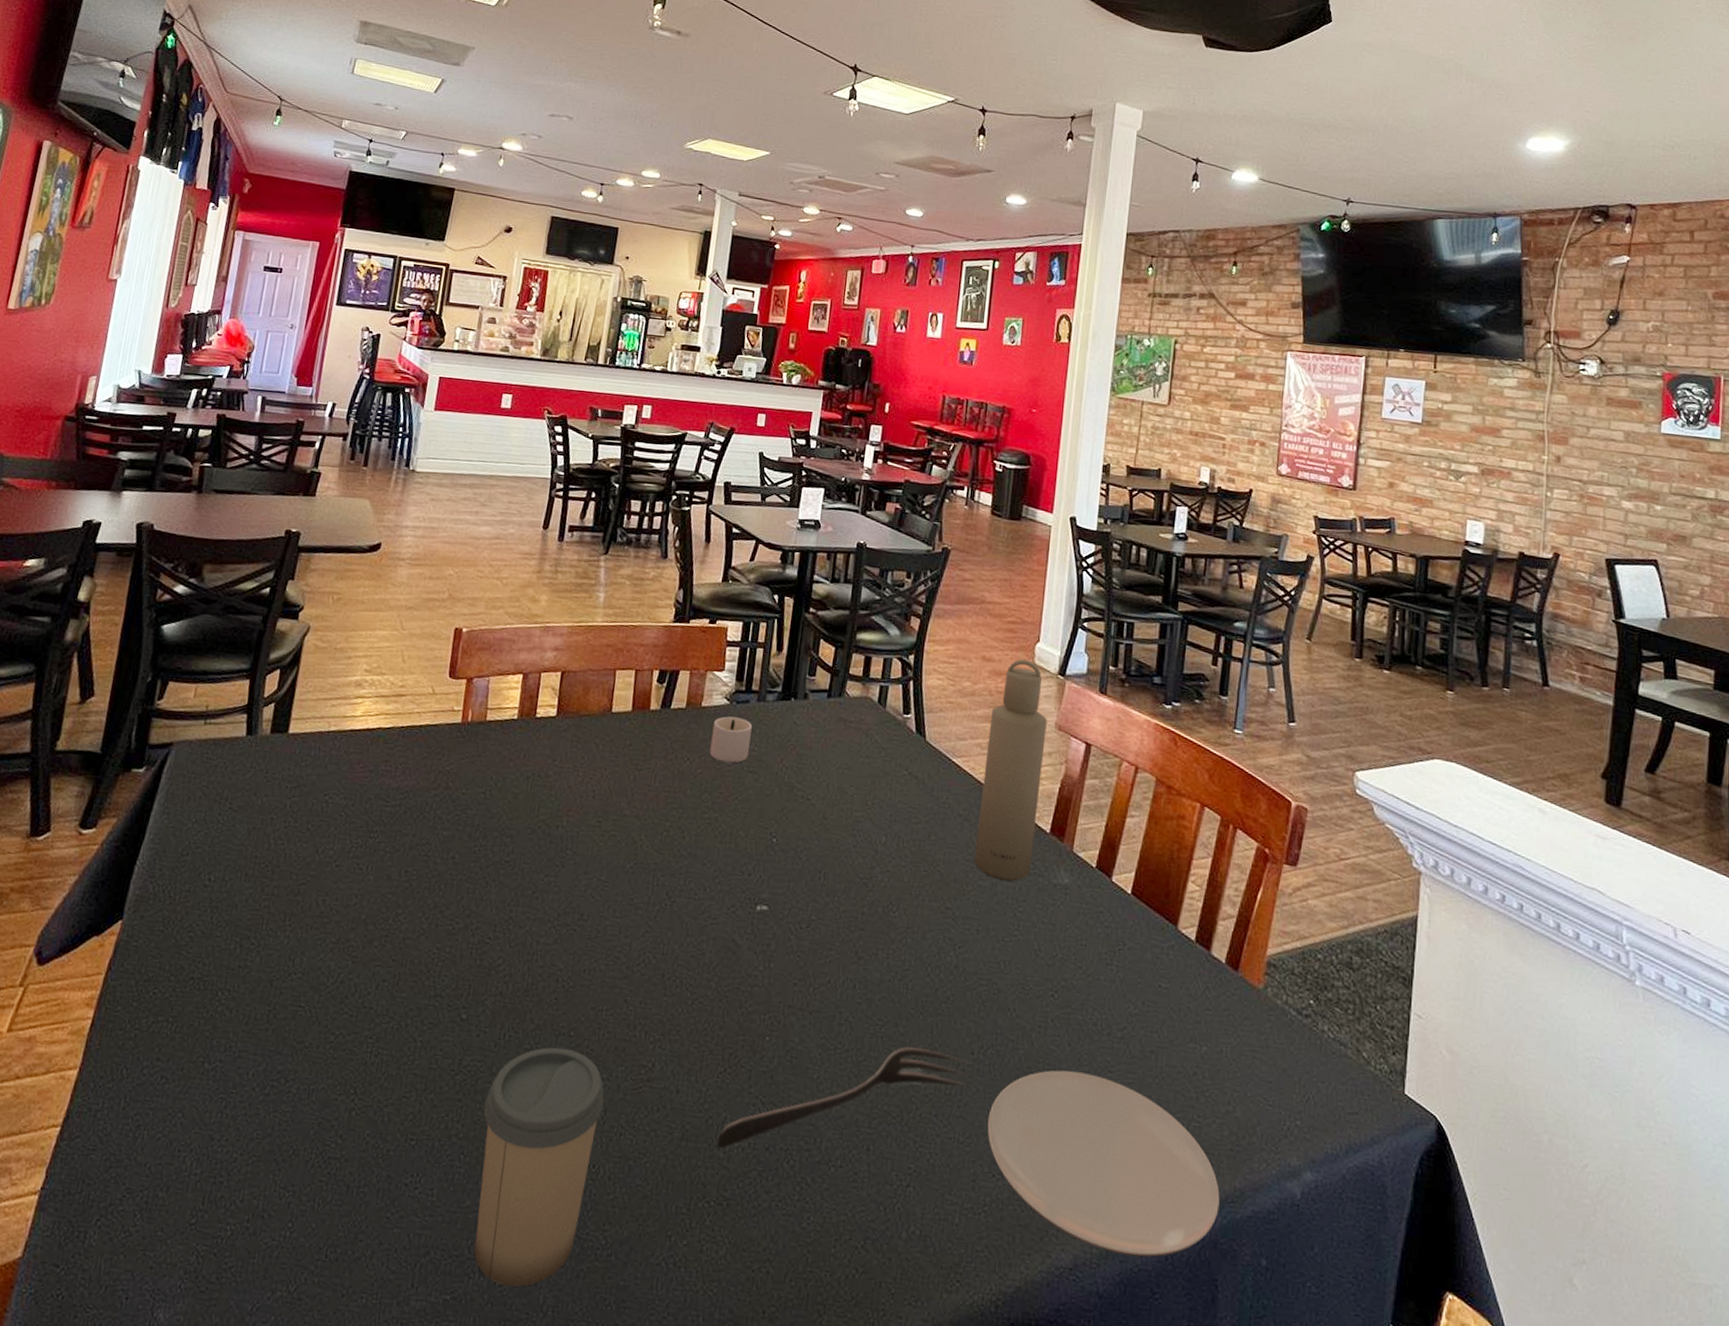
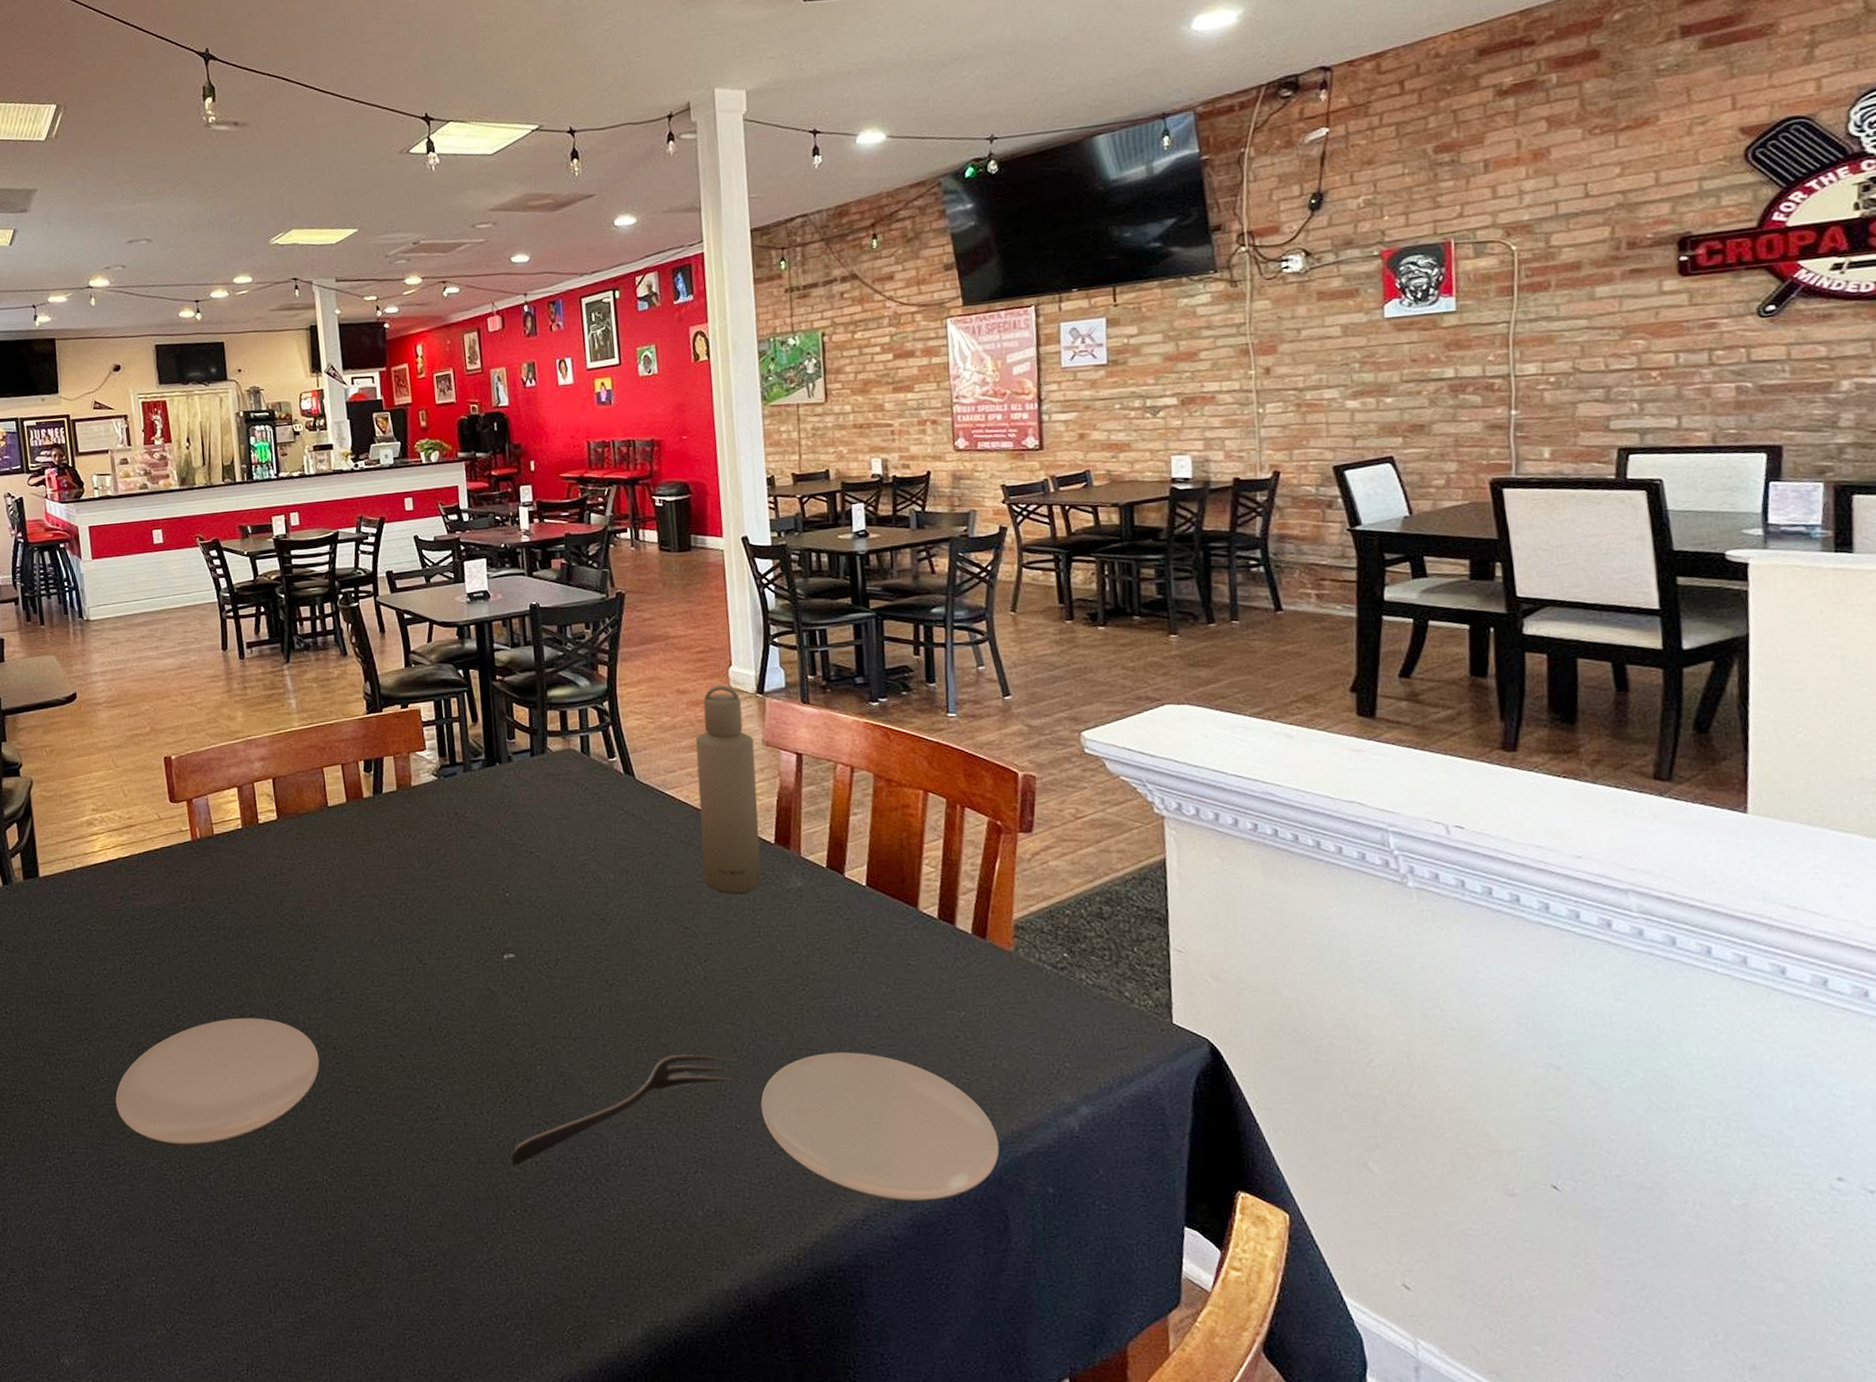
plate: none [301,927,539,1073] -> present [115,1018,320,1147]
cup: present [474,1047,604,1287] -> none [295,1103,403,1302]
candle: present [710,716,752,763] -> none [426,790,466,833]

